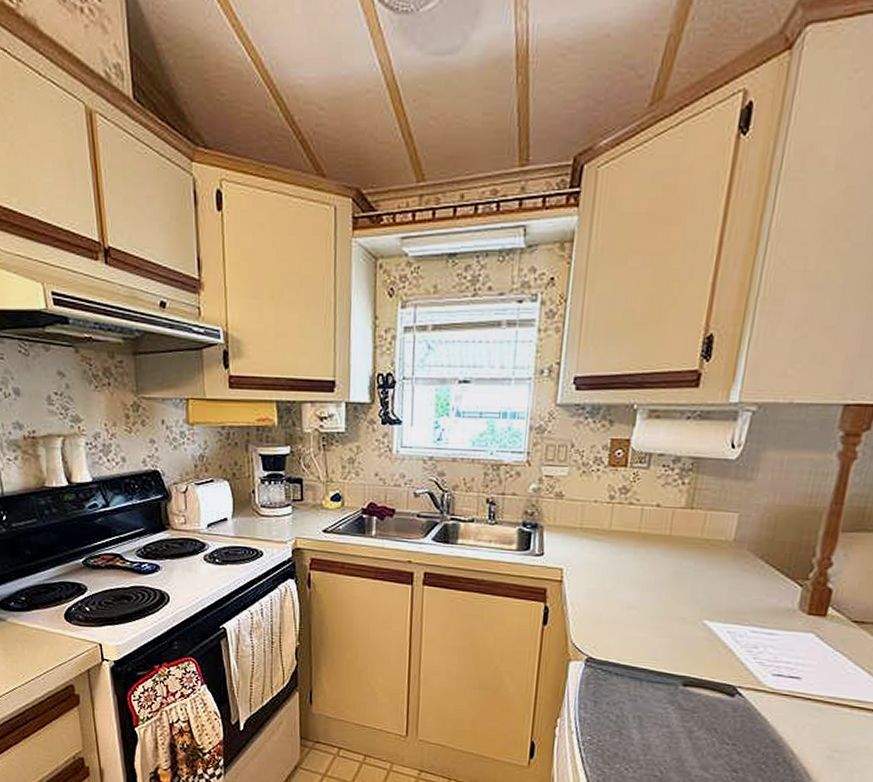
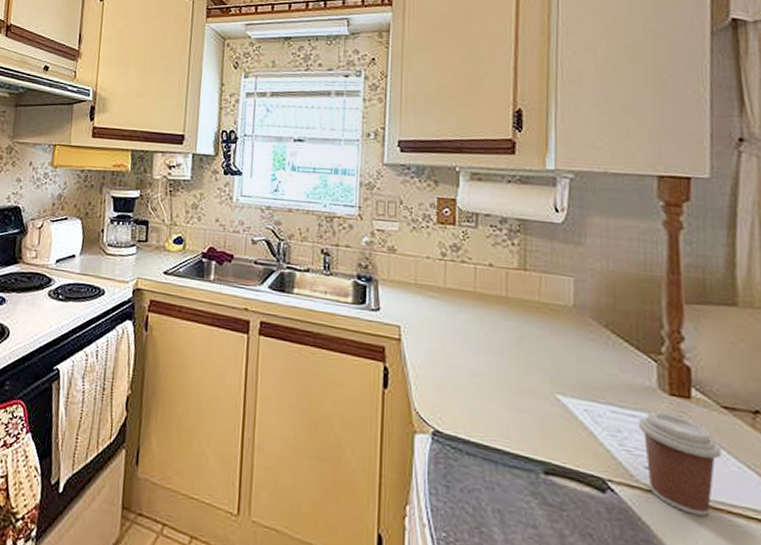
coffee cup: none [773,628,843,709] -> present [638,410,722,517]

